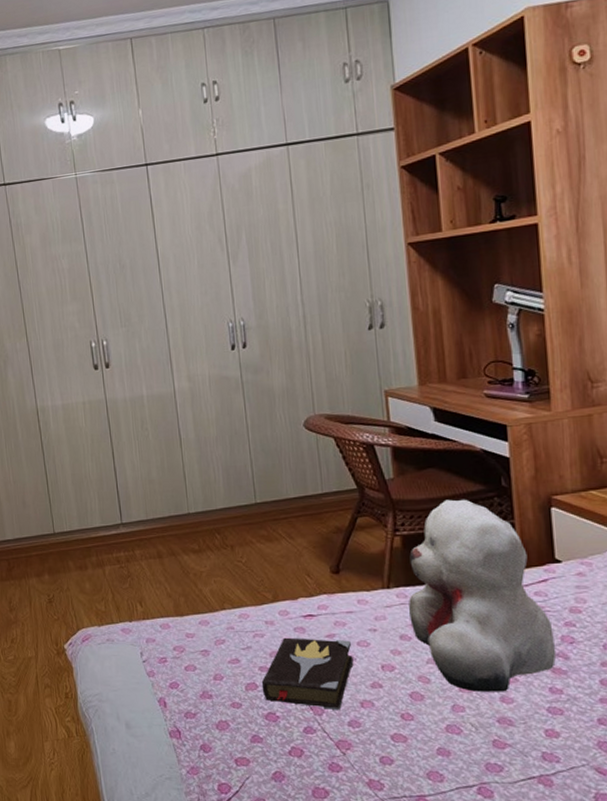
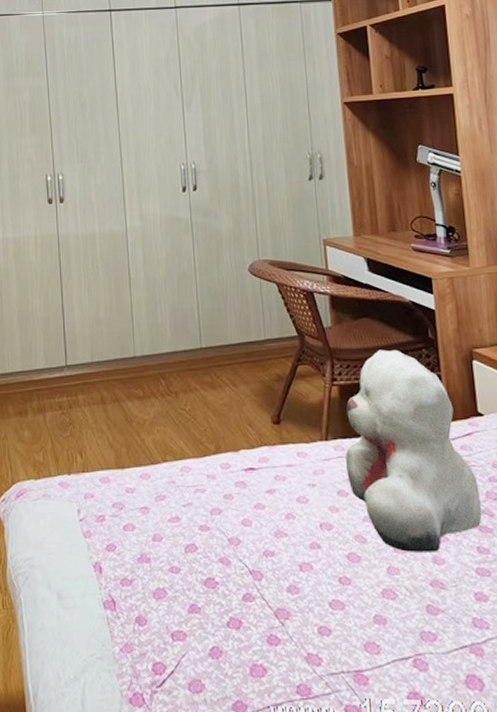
hardback book: present [261,637,354,710] -> none [201,493,293,574]

